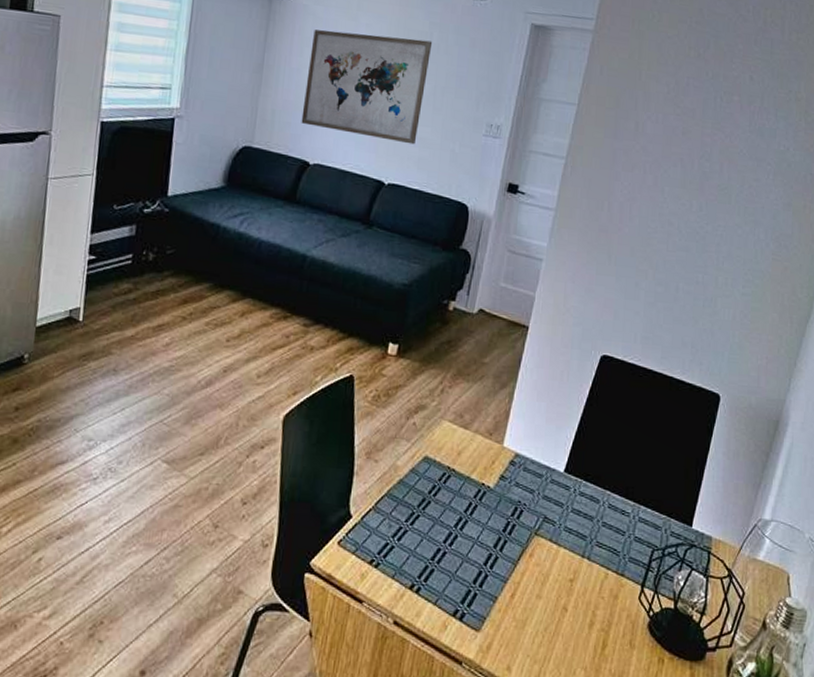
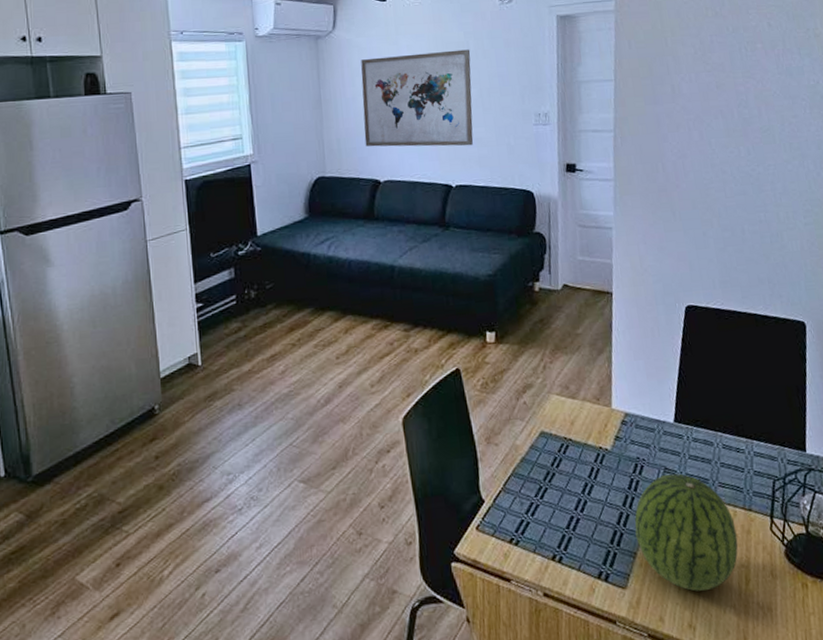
fruit: none [500,523,604,648] -> present [634,473,739,592]

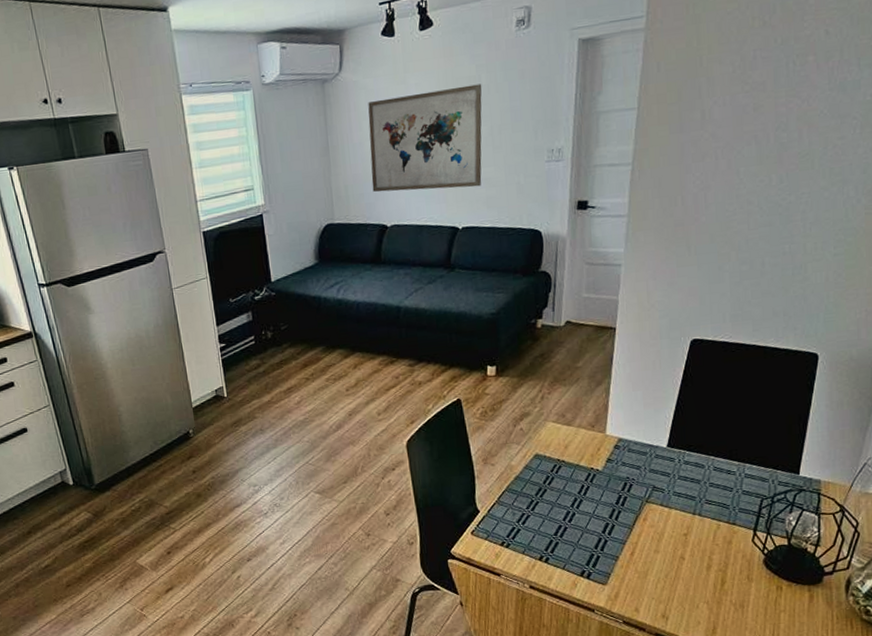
fruit: present [634,473,739,592] -> none [619,491,718,589]

